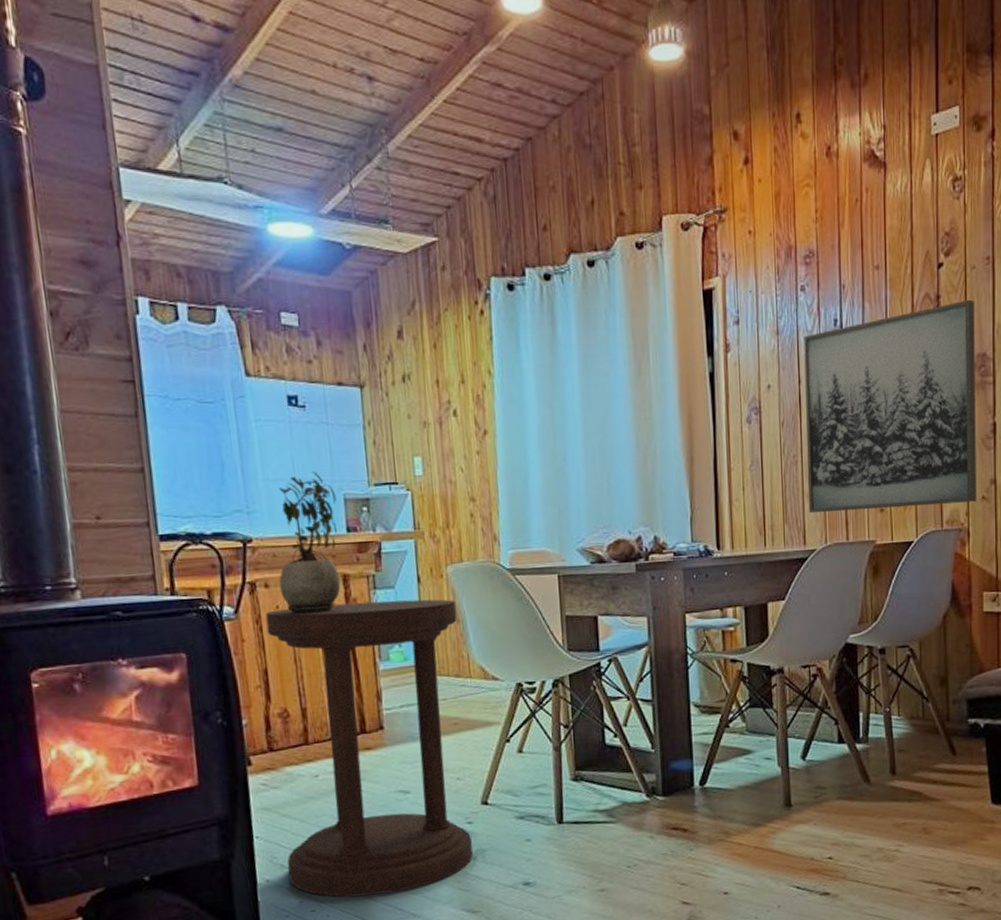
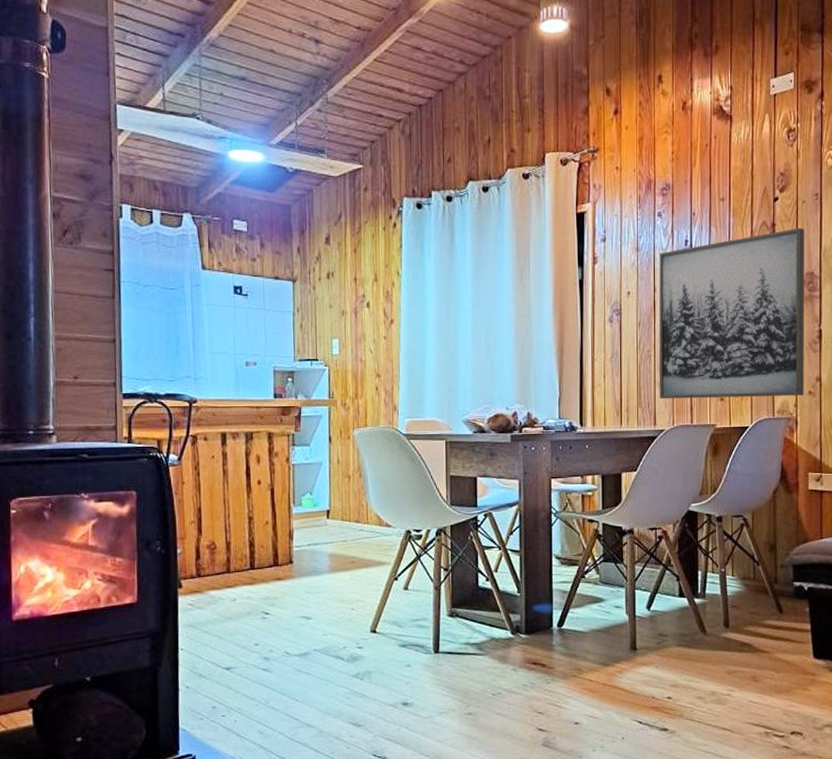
side table: present [265,599,473,897] -> none [203,455,361,706]
potted plant: present [279,471,341,614] -> none [216,347,267,463]

